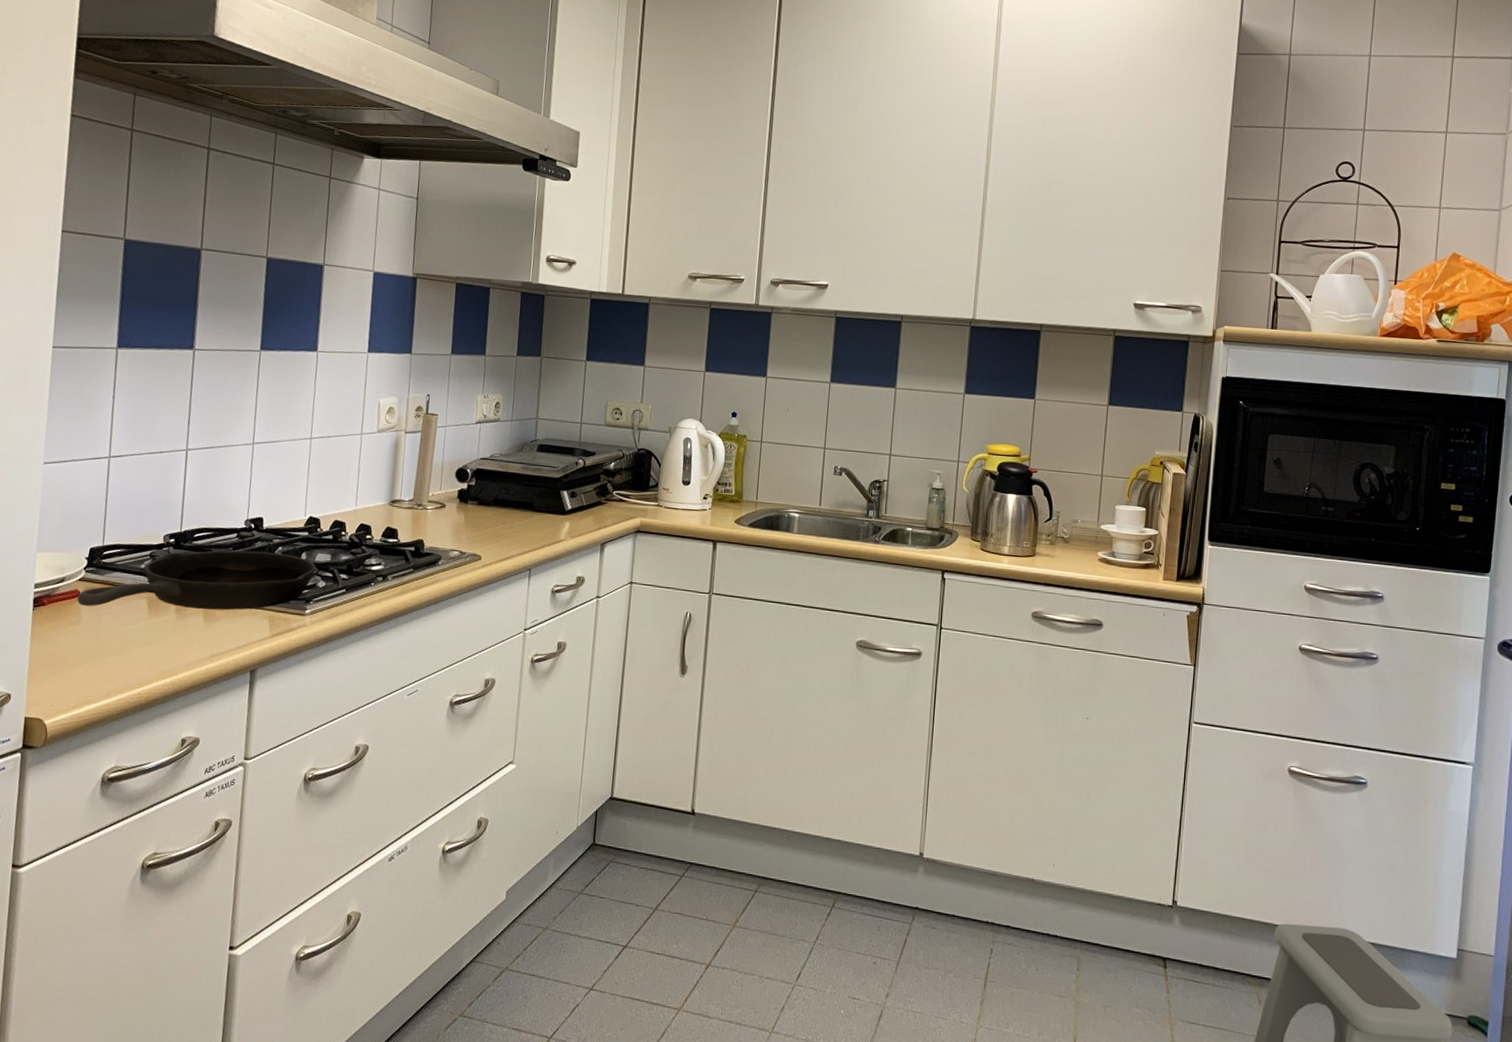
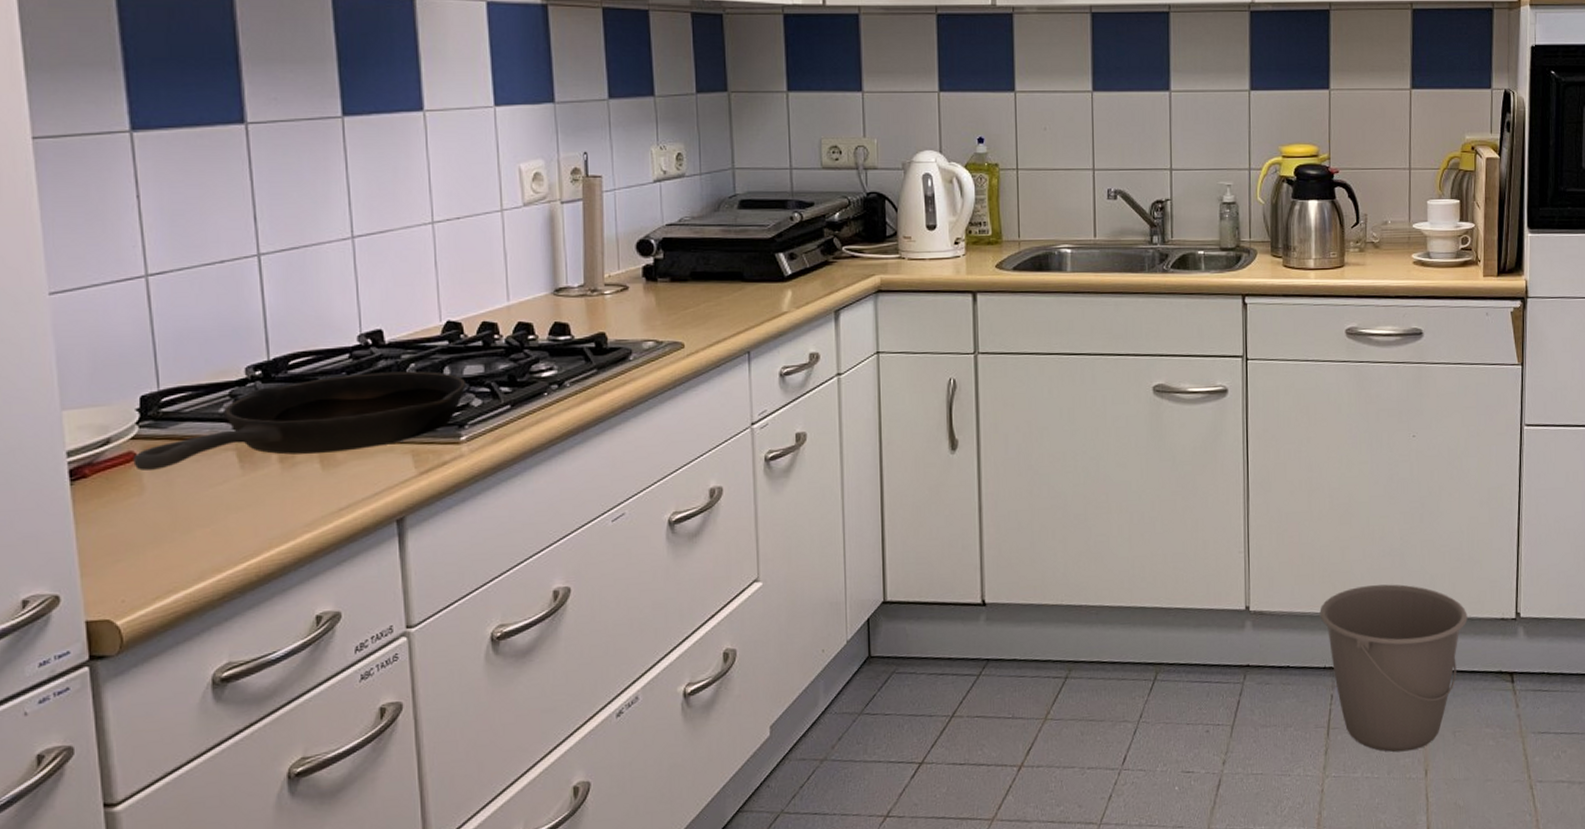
bucket: none [986,851,1126,1017] -> present [1319,584,1468,752]

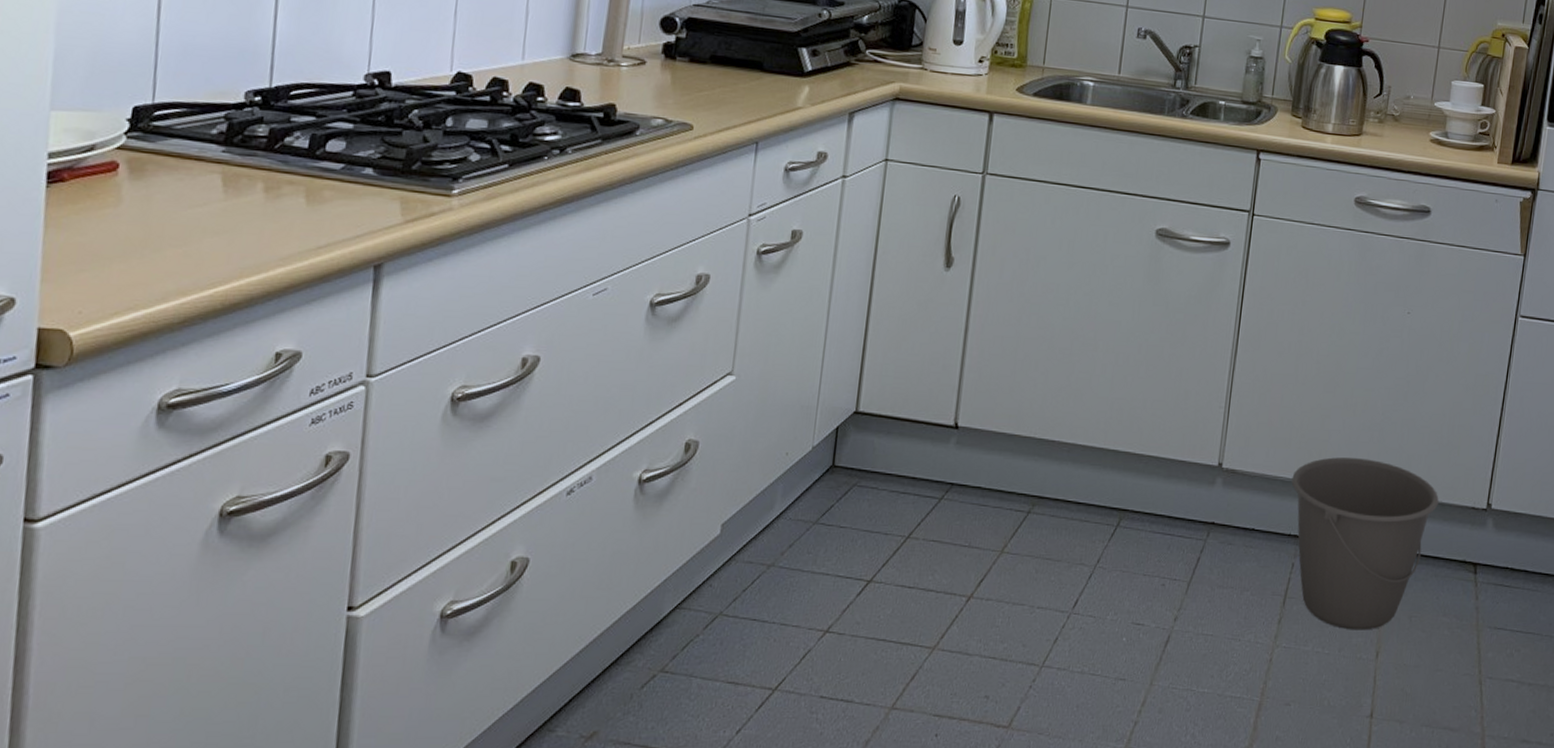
frying pan: present [133,371,467,471] -> none [114,112,468,190]

